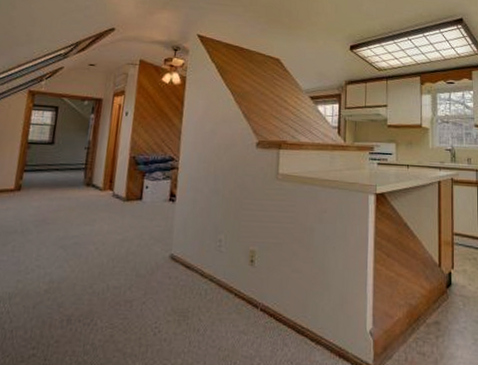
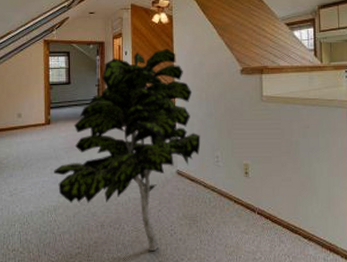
indoor plant: none [16,112,204,355] -> present [54,49,201,252]

